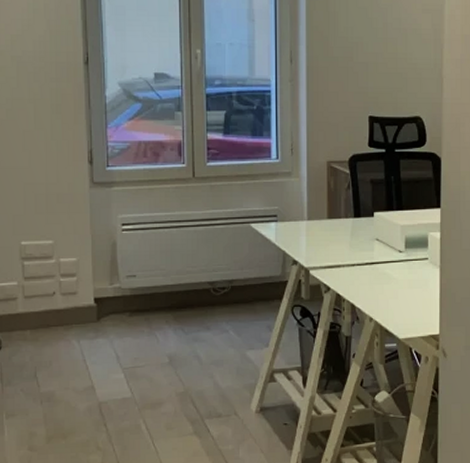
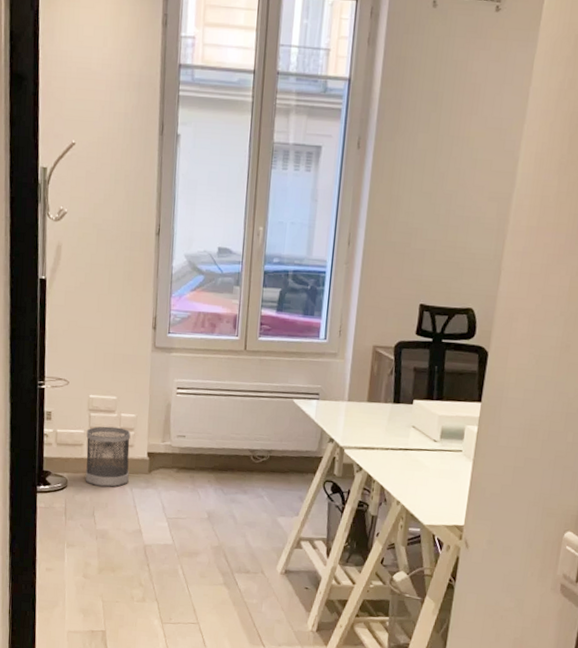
wastebasket: none [20,274,75,343] -> present [85,426,131,487]

